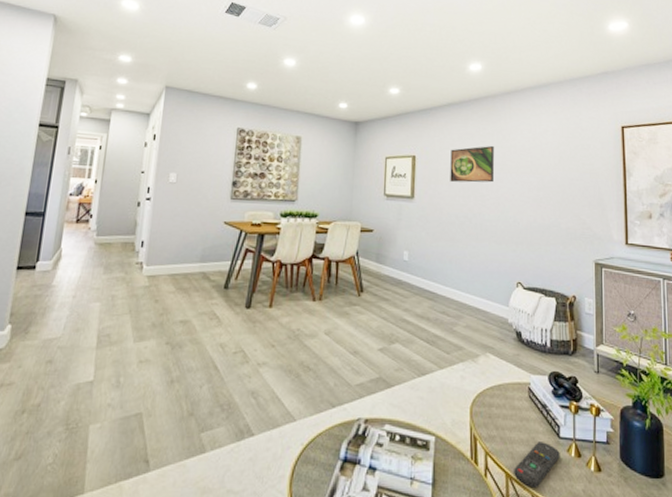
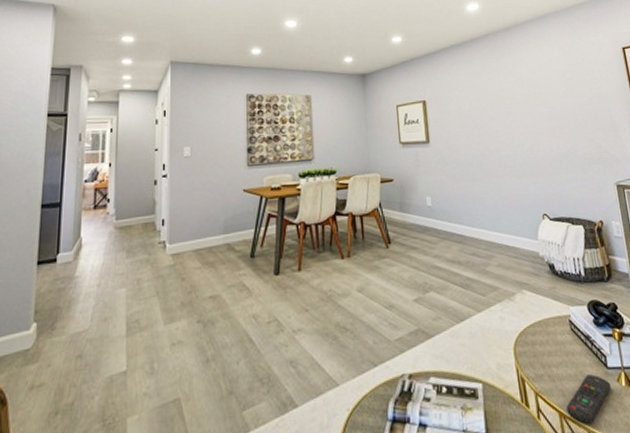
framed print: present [450,145,494,183] -> none [459,81,506,122]

